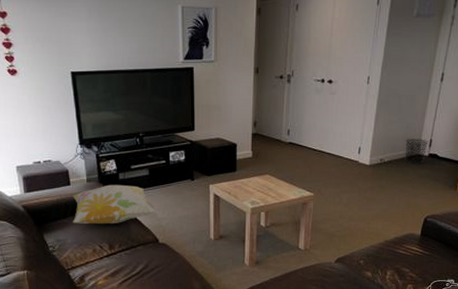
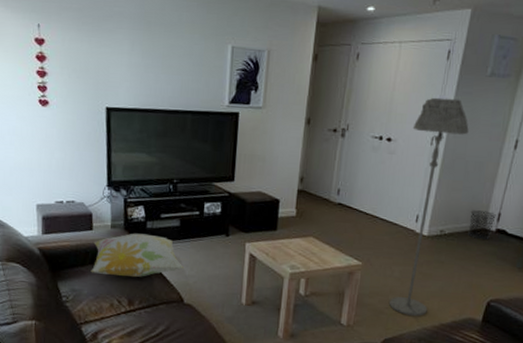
floor lamp: none [339,40,400,236] -> present [388,97,469,316]

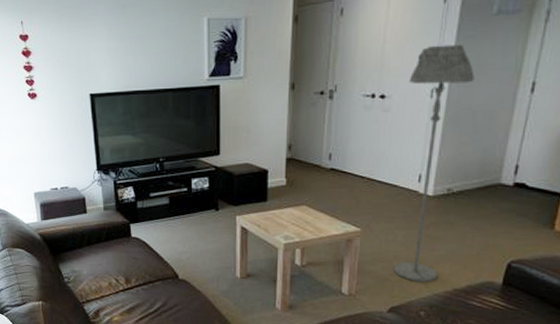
decorative pillow: present [91,233,185,277] -> none [88,213,177,256]
waste bin: present [468,210,496,240] -> none [480,164,513,195]

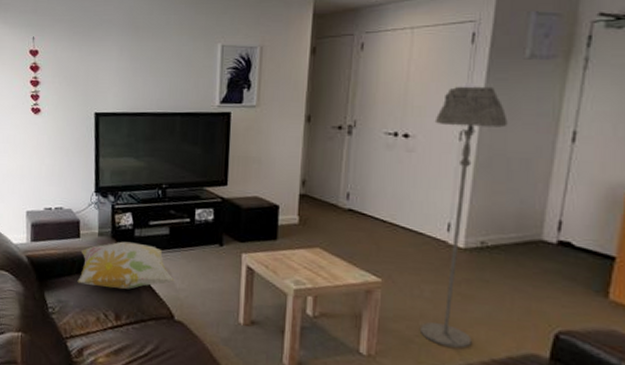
decorative pillow: none [88,213,177,256] -> present [77,241,175,290]

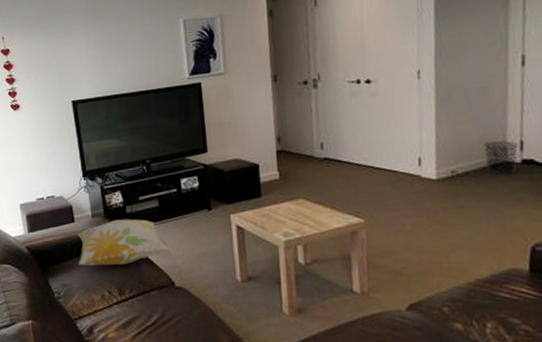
floor lamp: present [419,86,508,349] -> none [392,24,461,274]
waste bin: none [519,217,556,254] -> present [484,141,518,175]

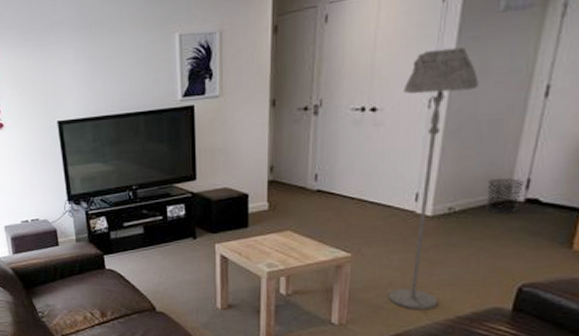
decorative pillow: present [77,219,171,266] -> none [61,244,153,289]
floor lamp: none [392,24,461,274] -> present [388,47,479,309]

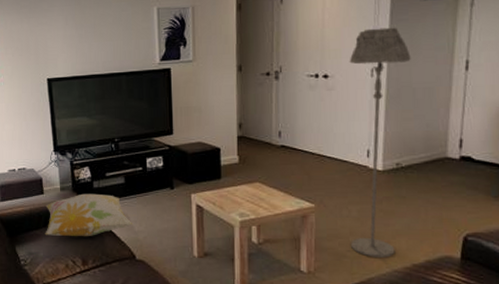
decorative pillow: none [61,244,153,289] -> present [45,193,133,237]
waste bin: present [486,178,524,213] -> none [427,138,457,169]

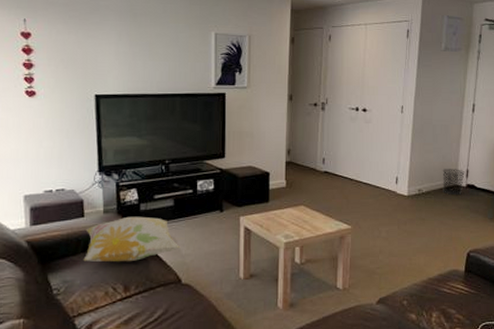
floor lamp: present [349,27,411,258] -> none [379,71,432,273]
waste bin: none [427,138,457,169] -> present [442,169,465,195]

